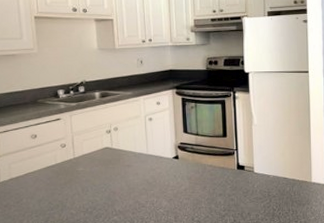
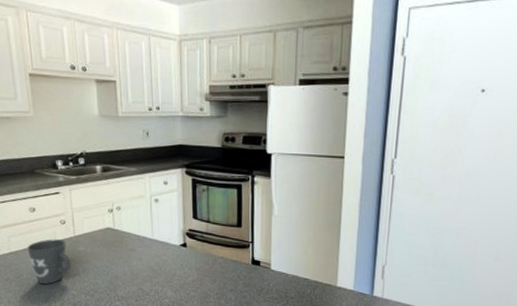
mug: none [28,161,71,206] -> present [27,238,71,284]

